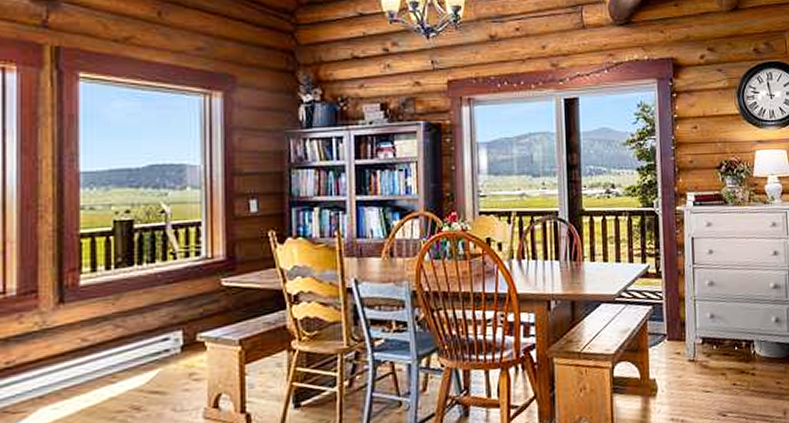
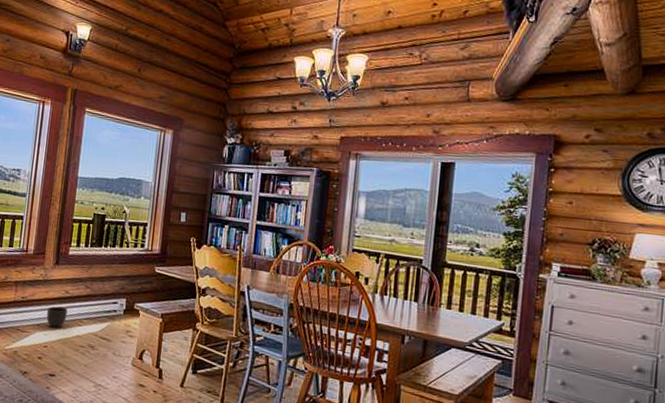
planter: none [52,362,89,396] -> present [46,306,68,328]

